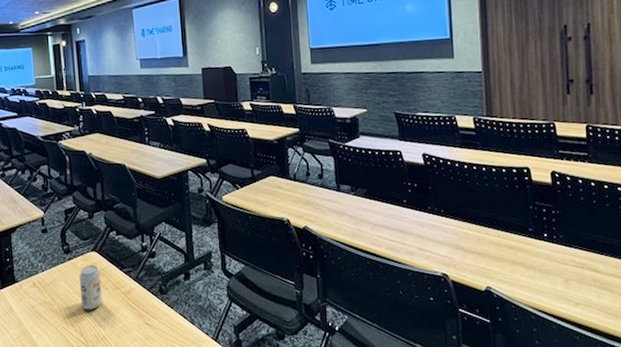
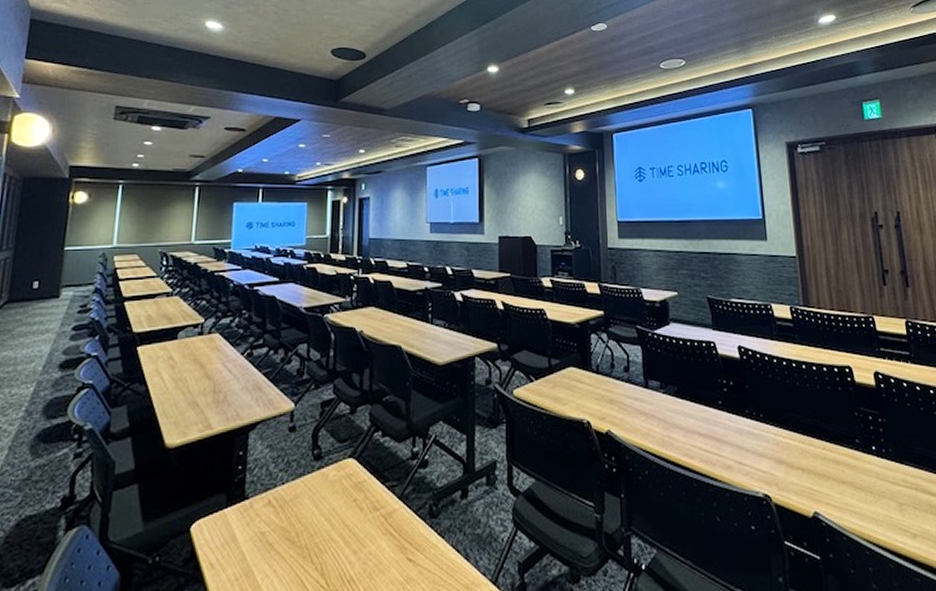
beverage can: present [79,265,102,310] -> none [327,477,357,540]

